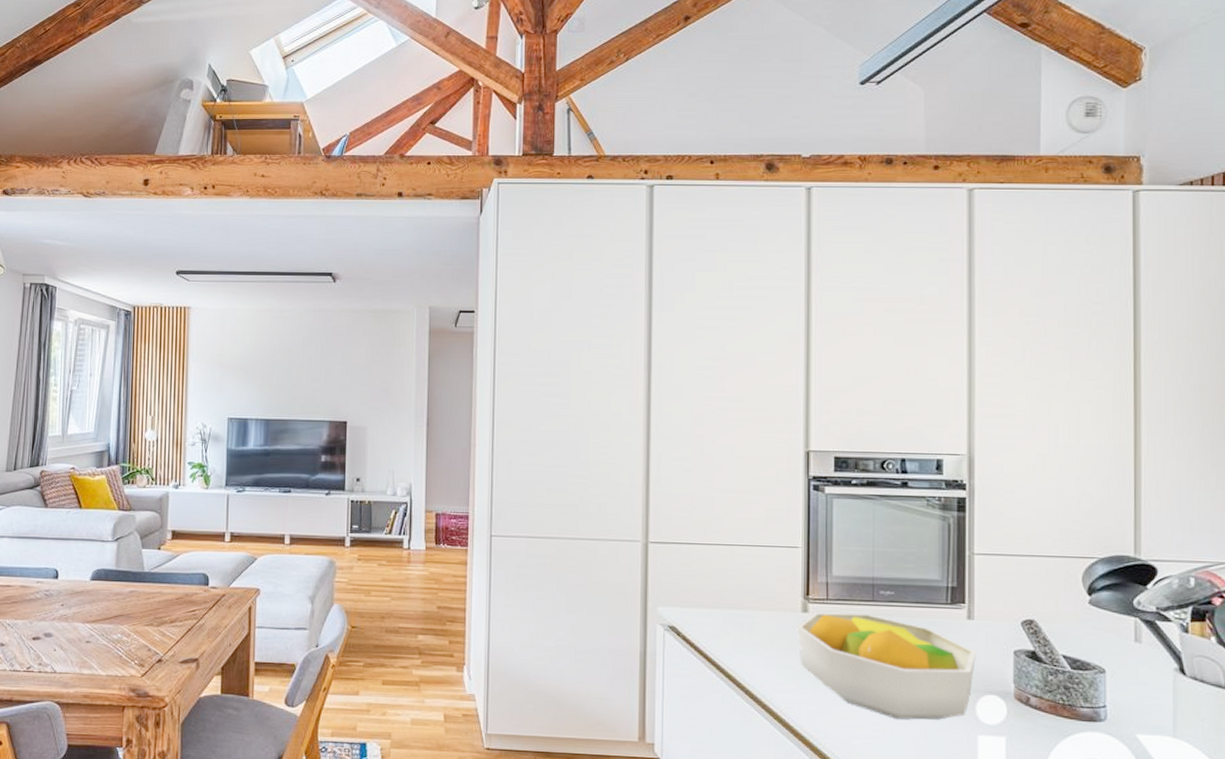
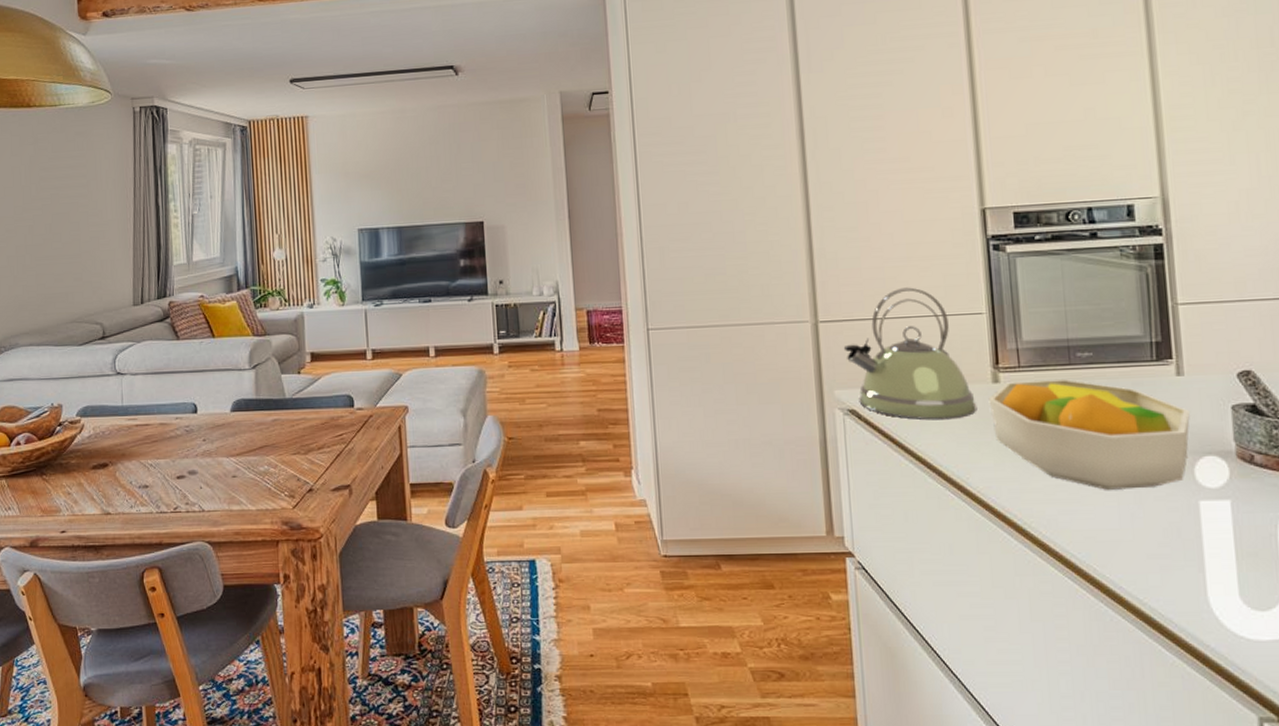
kettle: none [669,517,786,643] -> present [843,287,977,420]

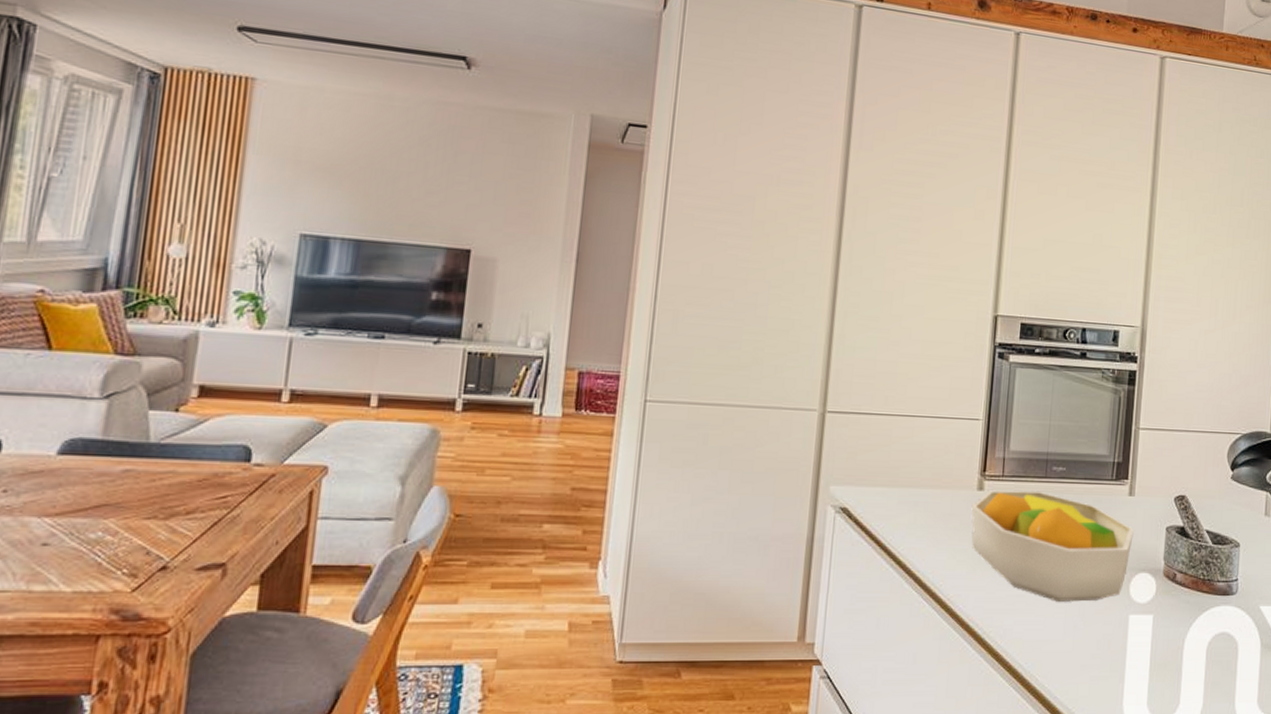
kettle: present [843,287,977,420] -> none [846,385,961,525]

